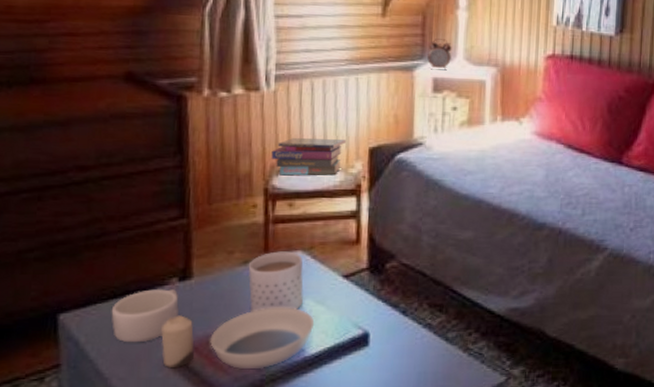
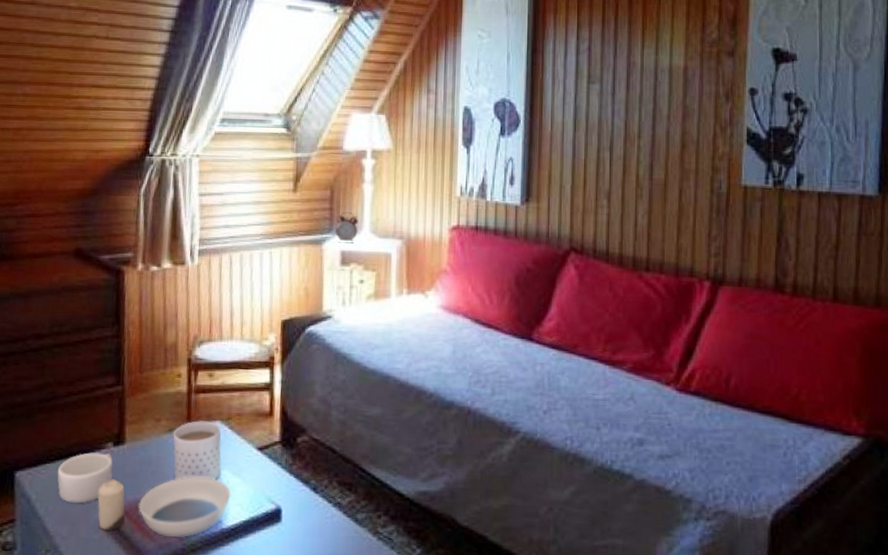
books: present [271,138,347,176] -> none [194,310,261,347]

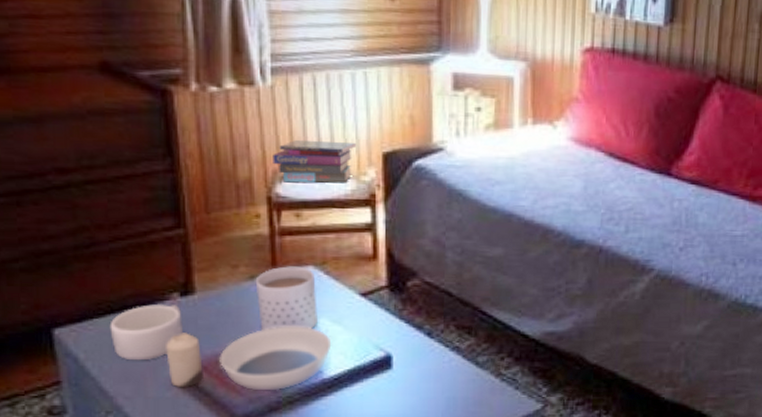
books: none [194,310,261,347] -> present [273,140,357,183]
alarm clock: present [335,212,359,244] -> none [445,27,474,65]

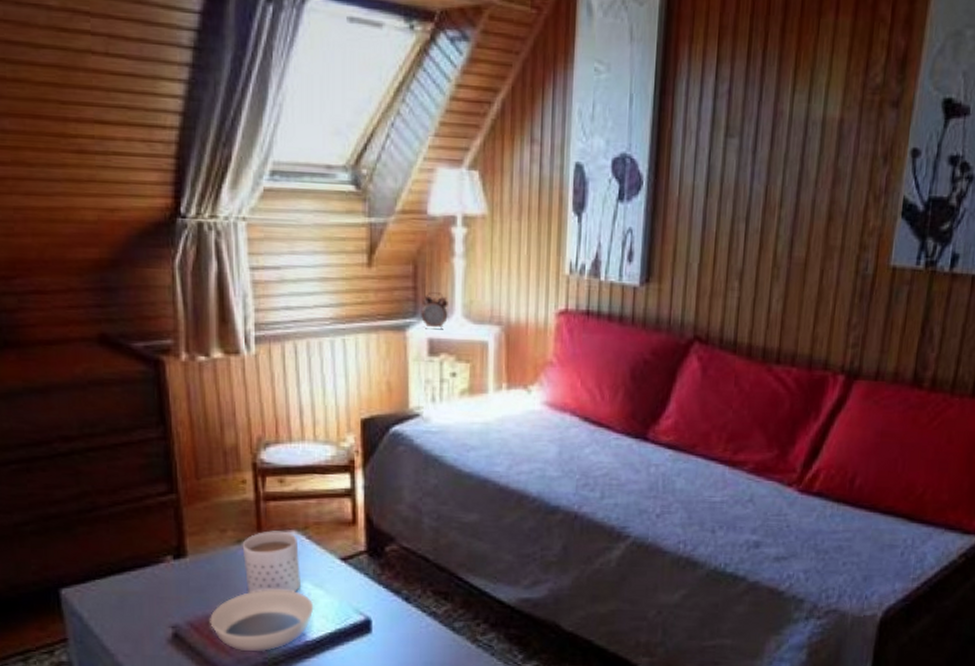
mug: present [109,303,183,361] -> none [110,566,176,621]
candle: present [166,333,203,388] -> none [161,594,195,647]
books: present [273,140,357,183] -> none [257,408,336,450]
alarm clock: none [445,27,474,65] -> present [421,292,448,330]

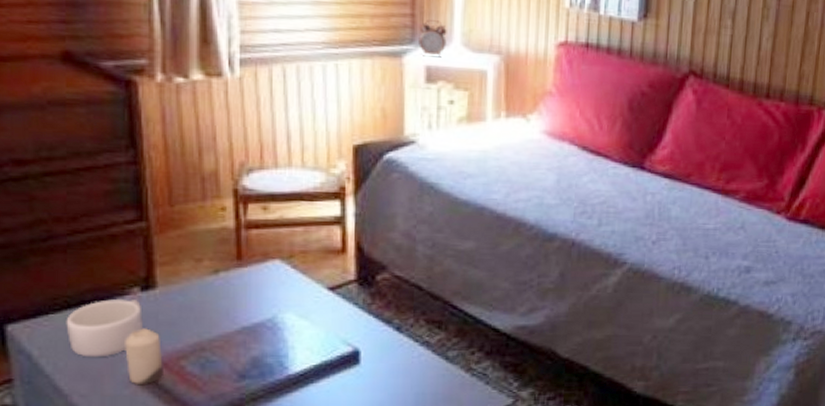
mug: none [110,566,176,621] -> present [66,298,143,357]
candle: none [161,594,195,647] -> present [125,328,163,385]
bowl: present [210,589,314,652] -> none [181,321,298,388]
mug: present [242,531,300,594] -> none [219,260,284,326]

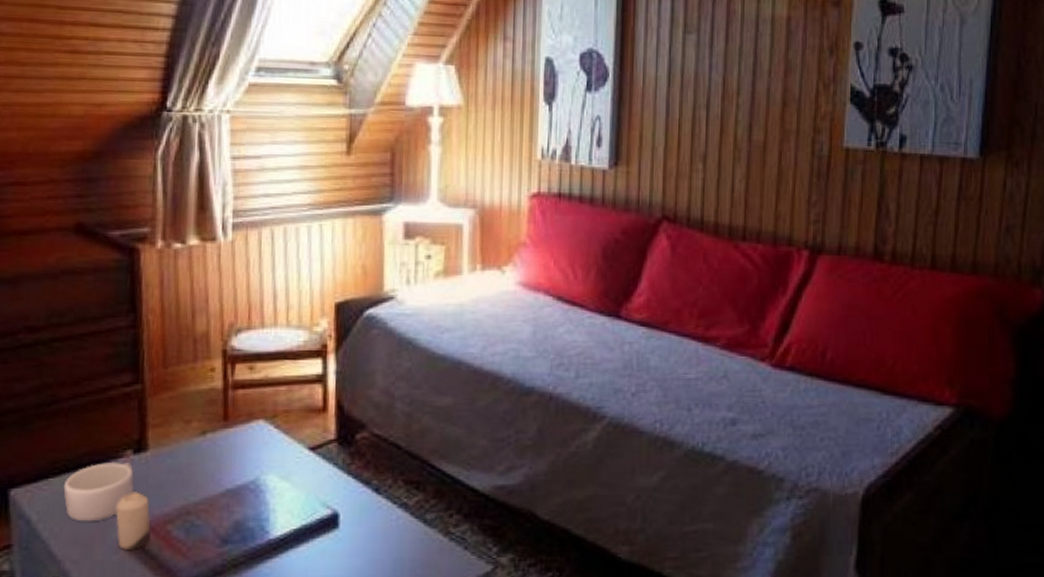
alarm clock: present [418,20,447,58] -> none [397,178,424,214]

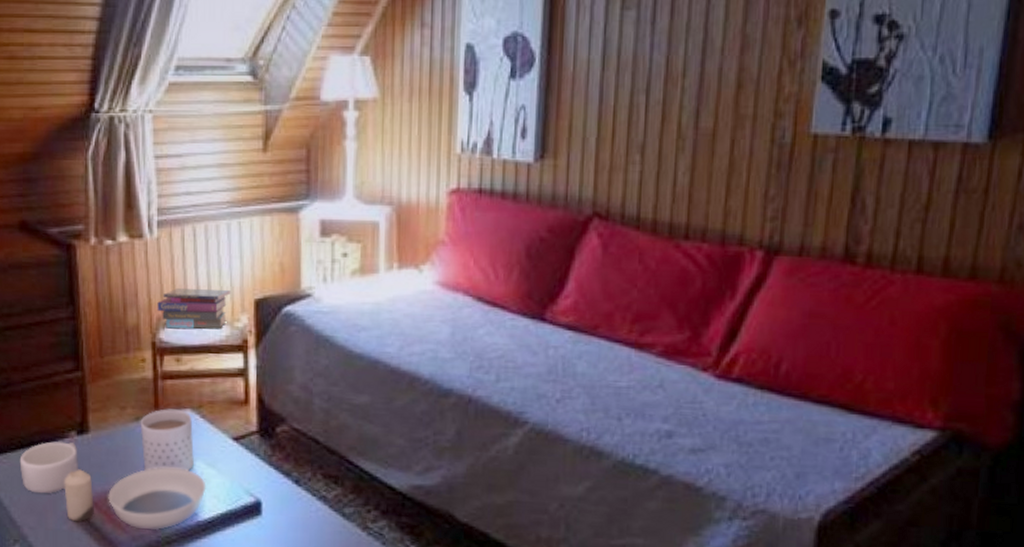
bowl: none [167,483,279,554] -> present [108,467,206,531]
mug: none [206,420,266,489] -> present [140,409,194,471]
books: none [229,293,311,336] -> present [157,288,231,329]

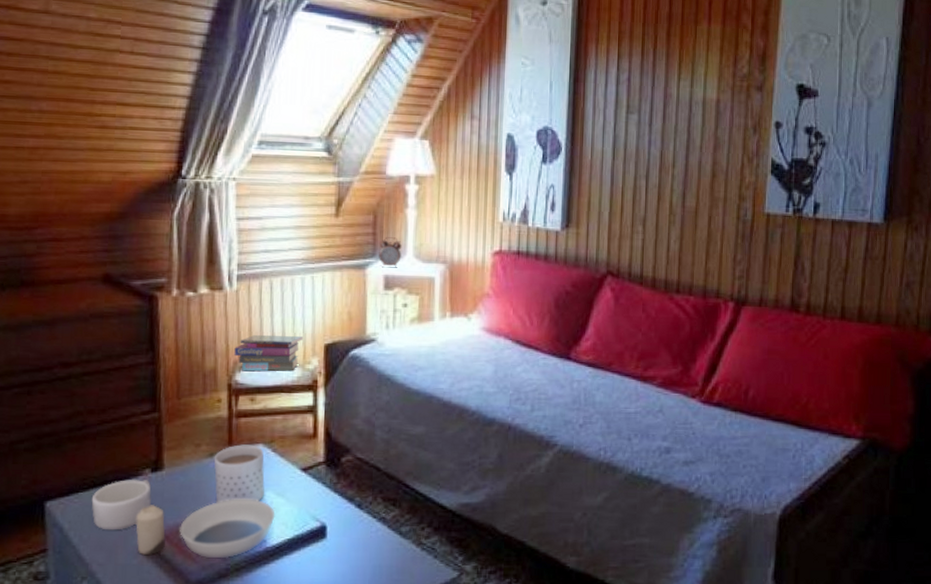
alarm clock: none [313,175,340,211] -> present [379,237,402,268]

